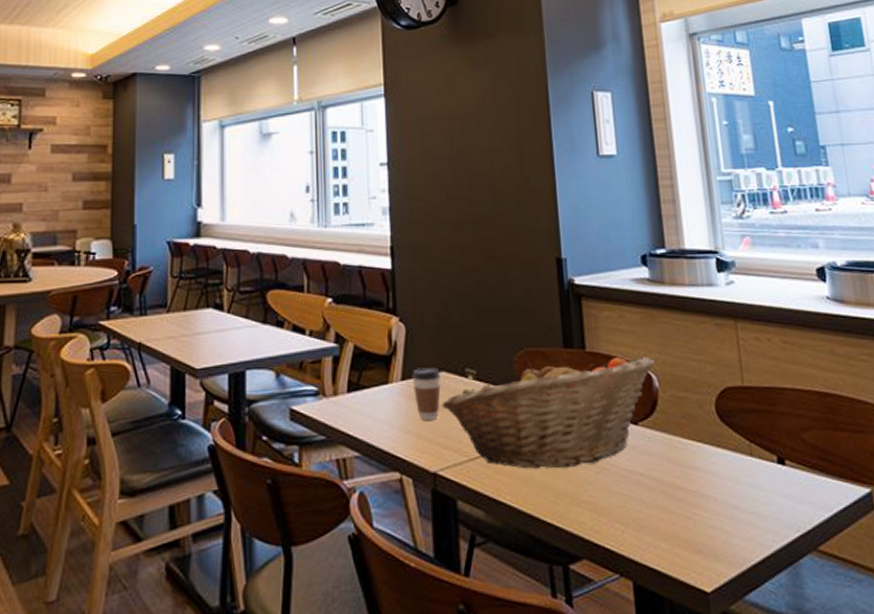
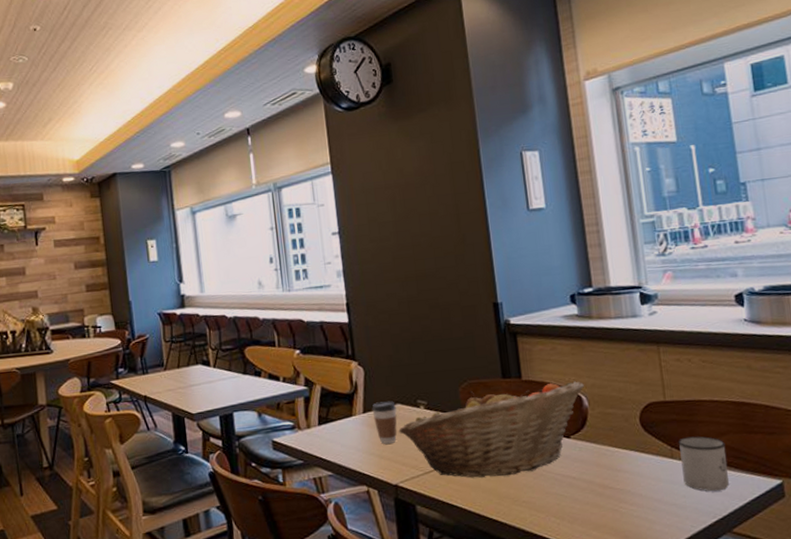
mug: none [757,430,814,499] -> present [678,436,729,492]

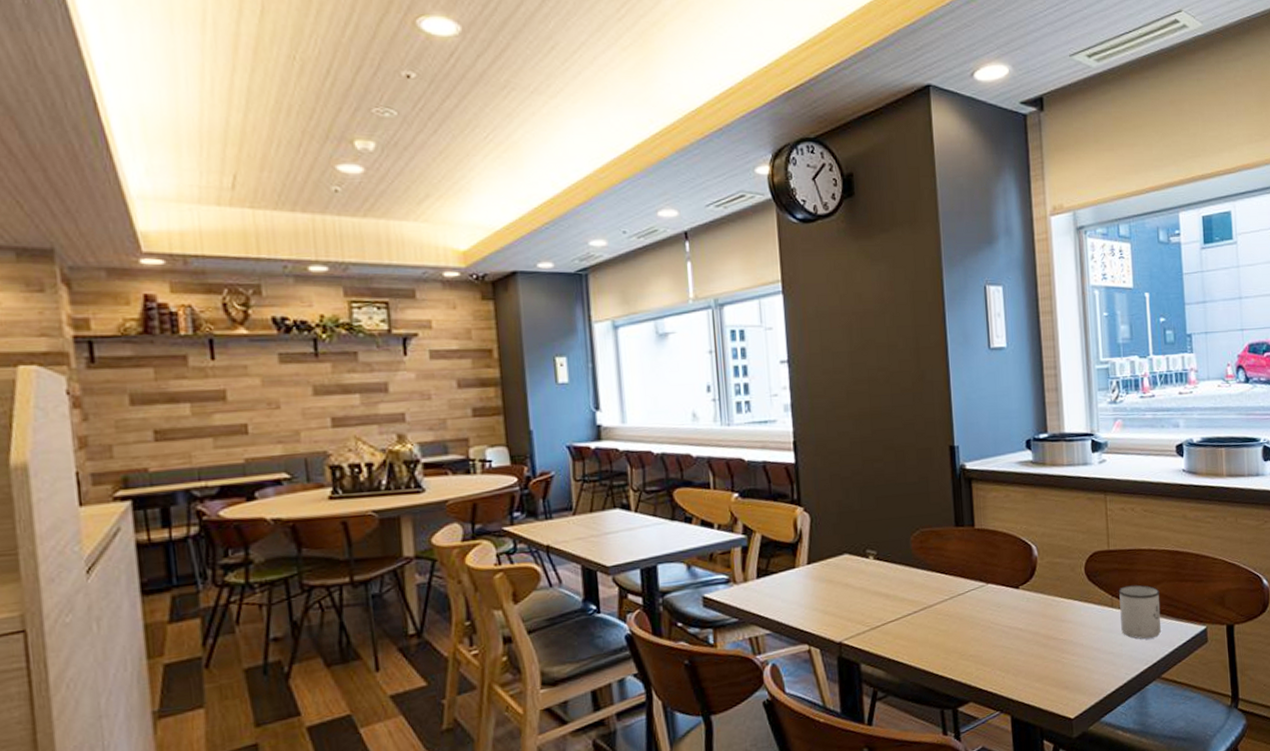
coffee cup: present [372,401,397,444] -> none [817,551,844,598]
fruit basket: present [398,381,584,478] -> none [845,530,1035,633]

